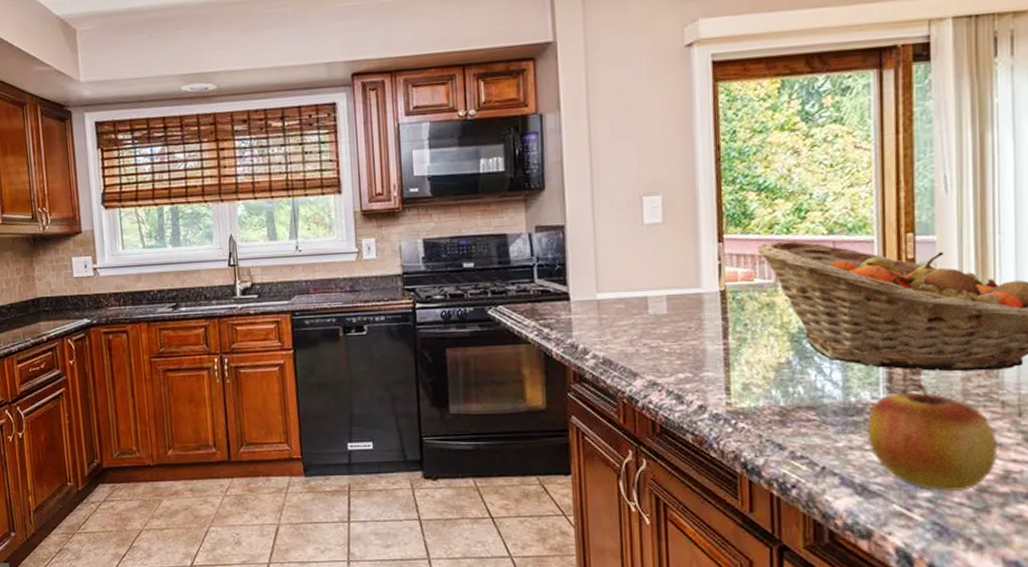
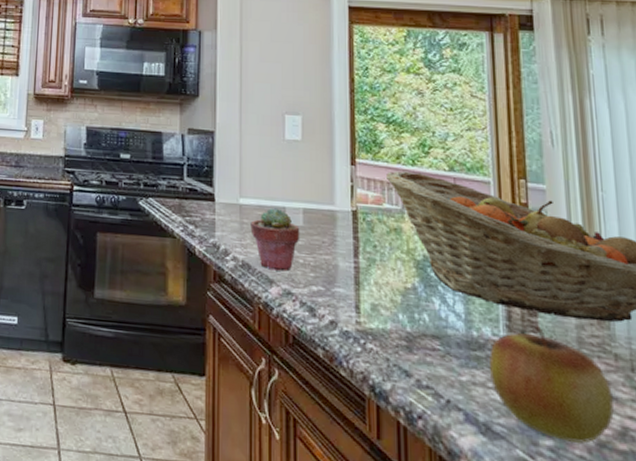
potted succulent: none [610,298,665,363] -> present [250,207,300,271]

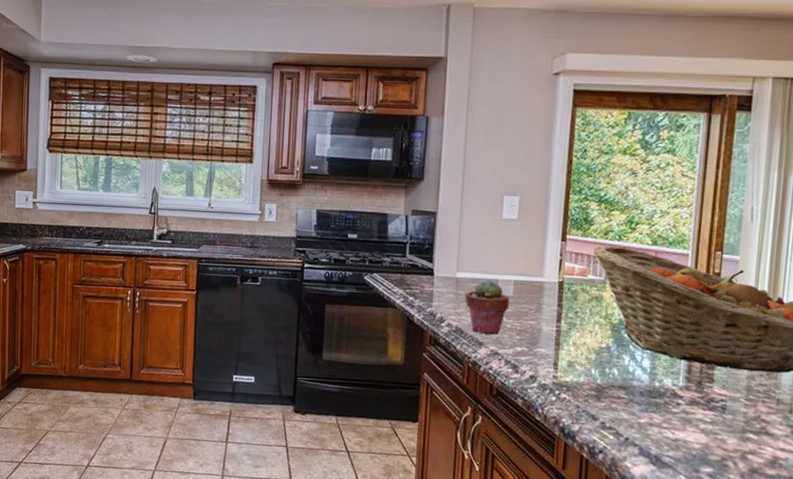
apple: present [490,326,614,444] -> none [666,377,770,471]

